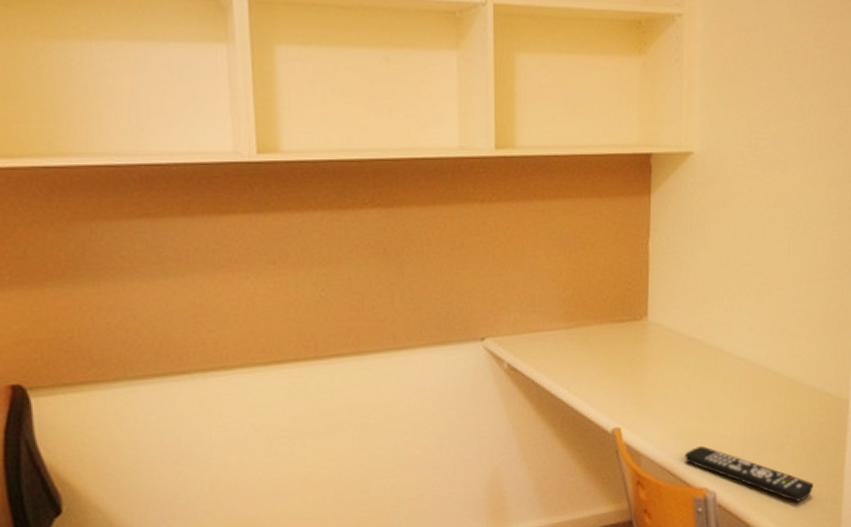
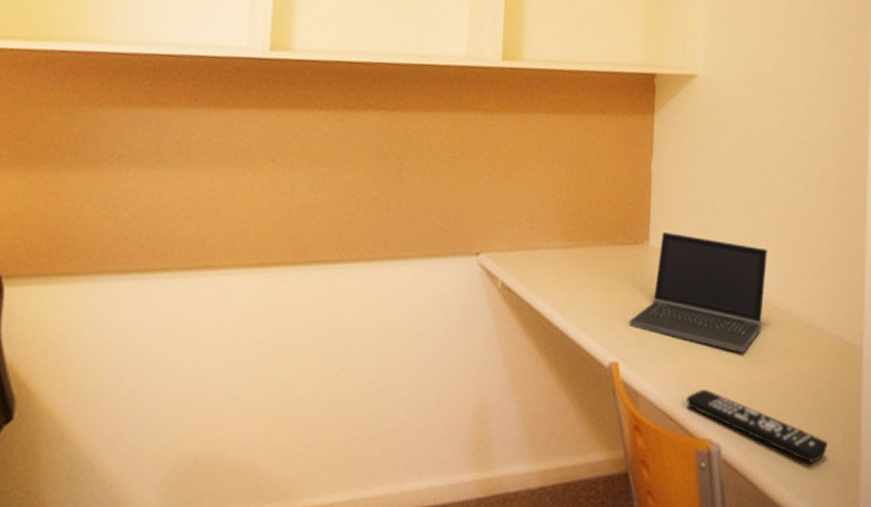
laptop computer: none [629,307,762,412] -> present [628,231,767,352]

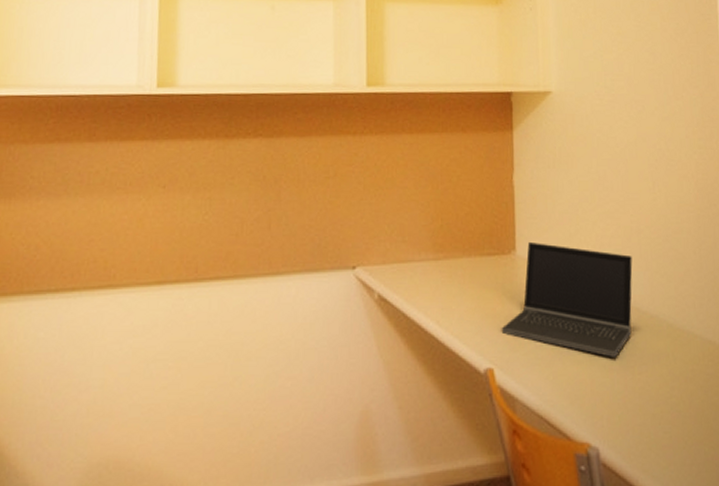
remote control: present [687,388,828,463] -> none [563,393,707,466]

